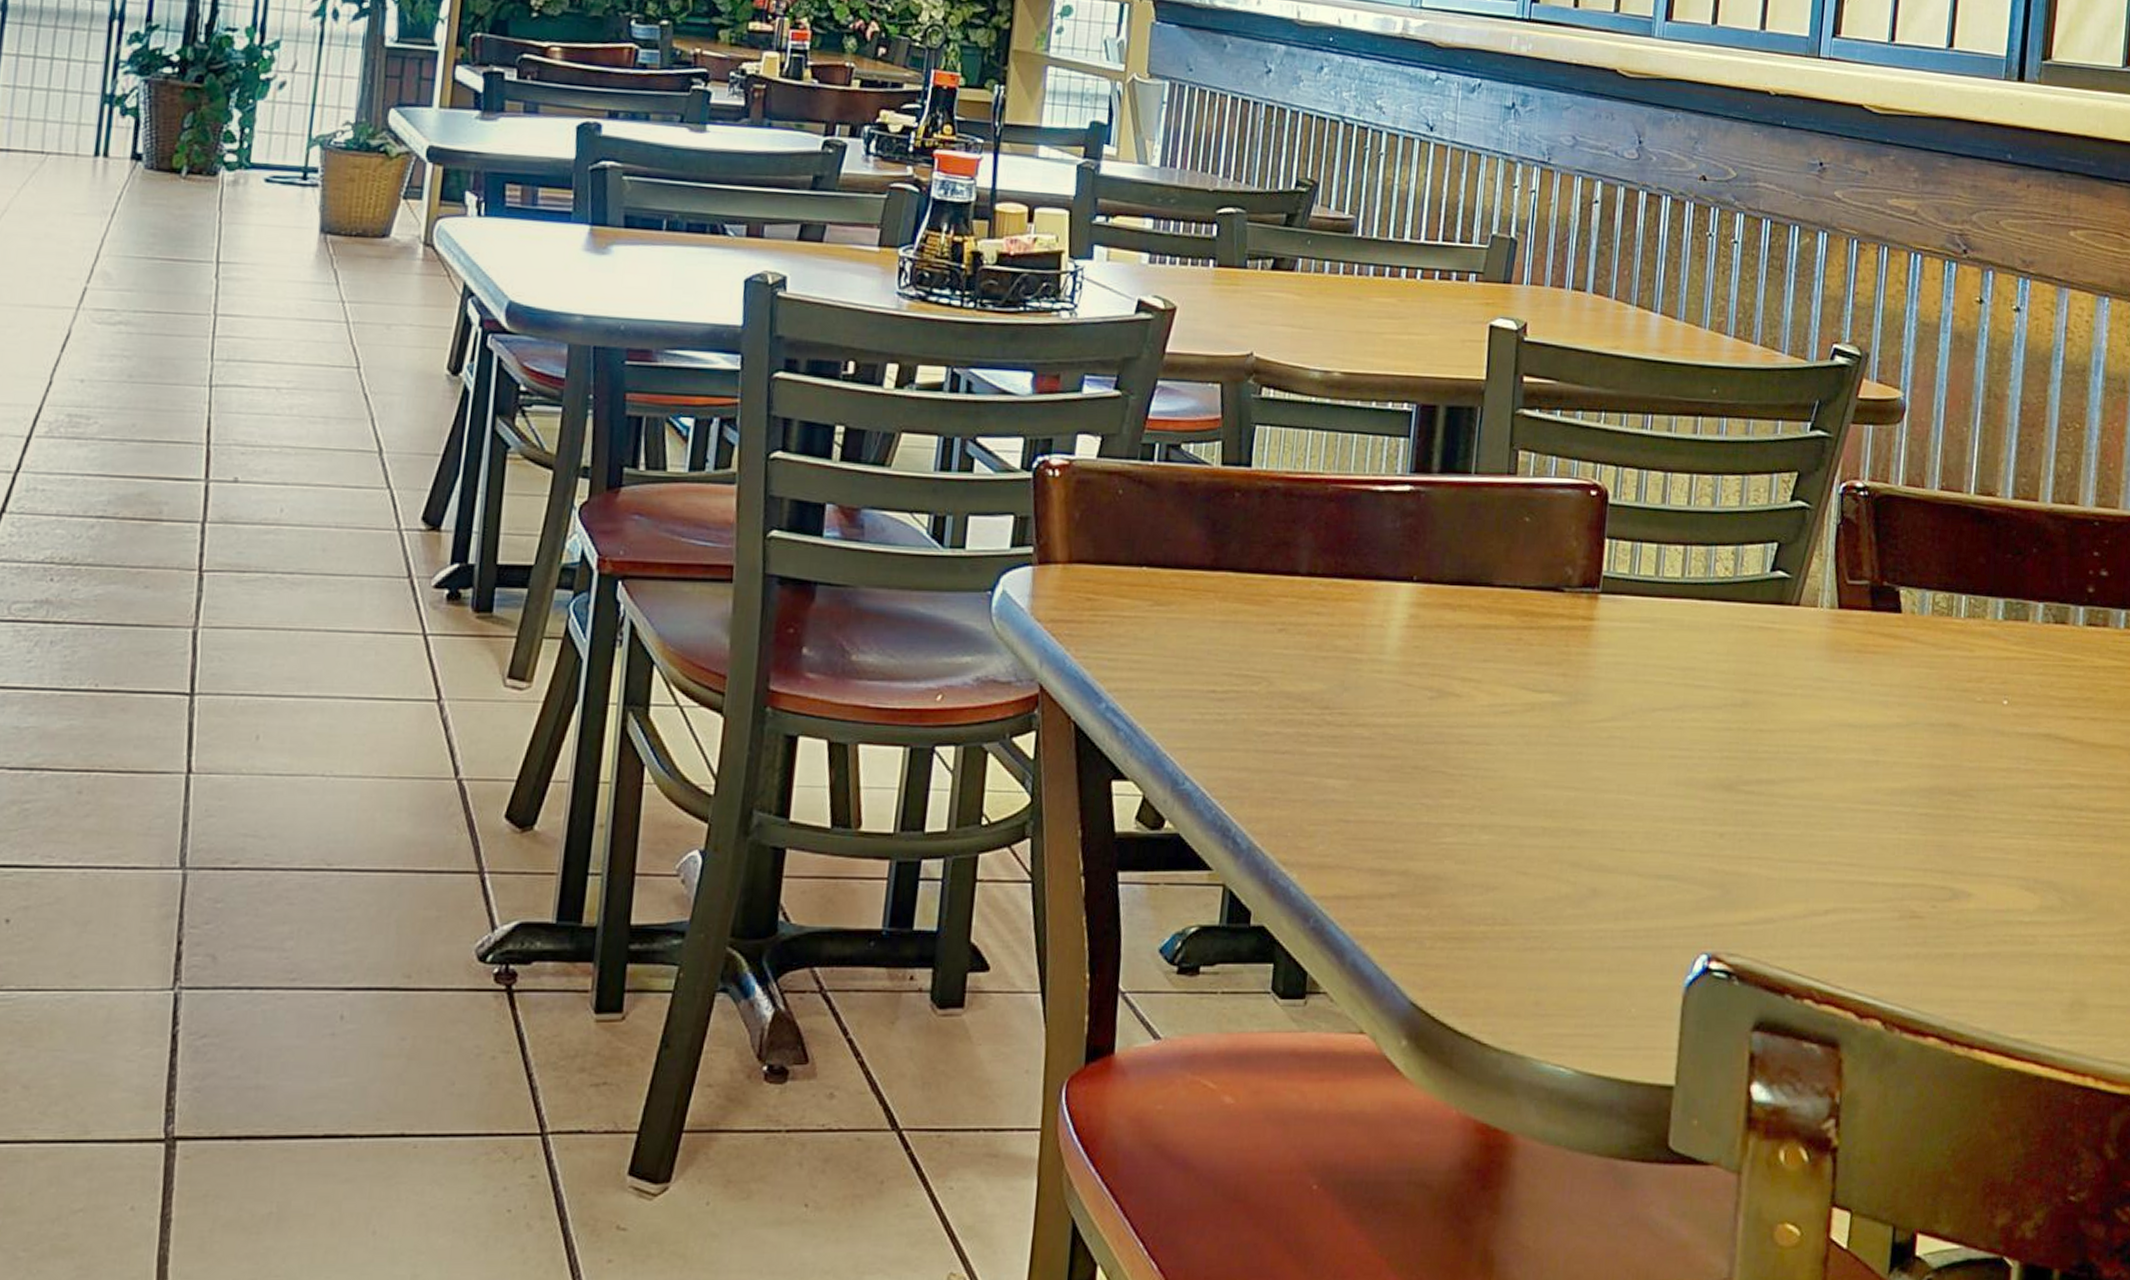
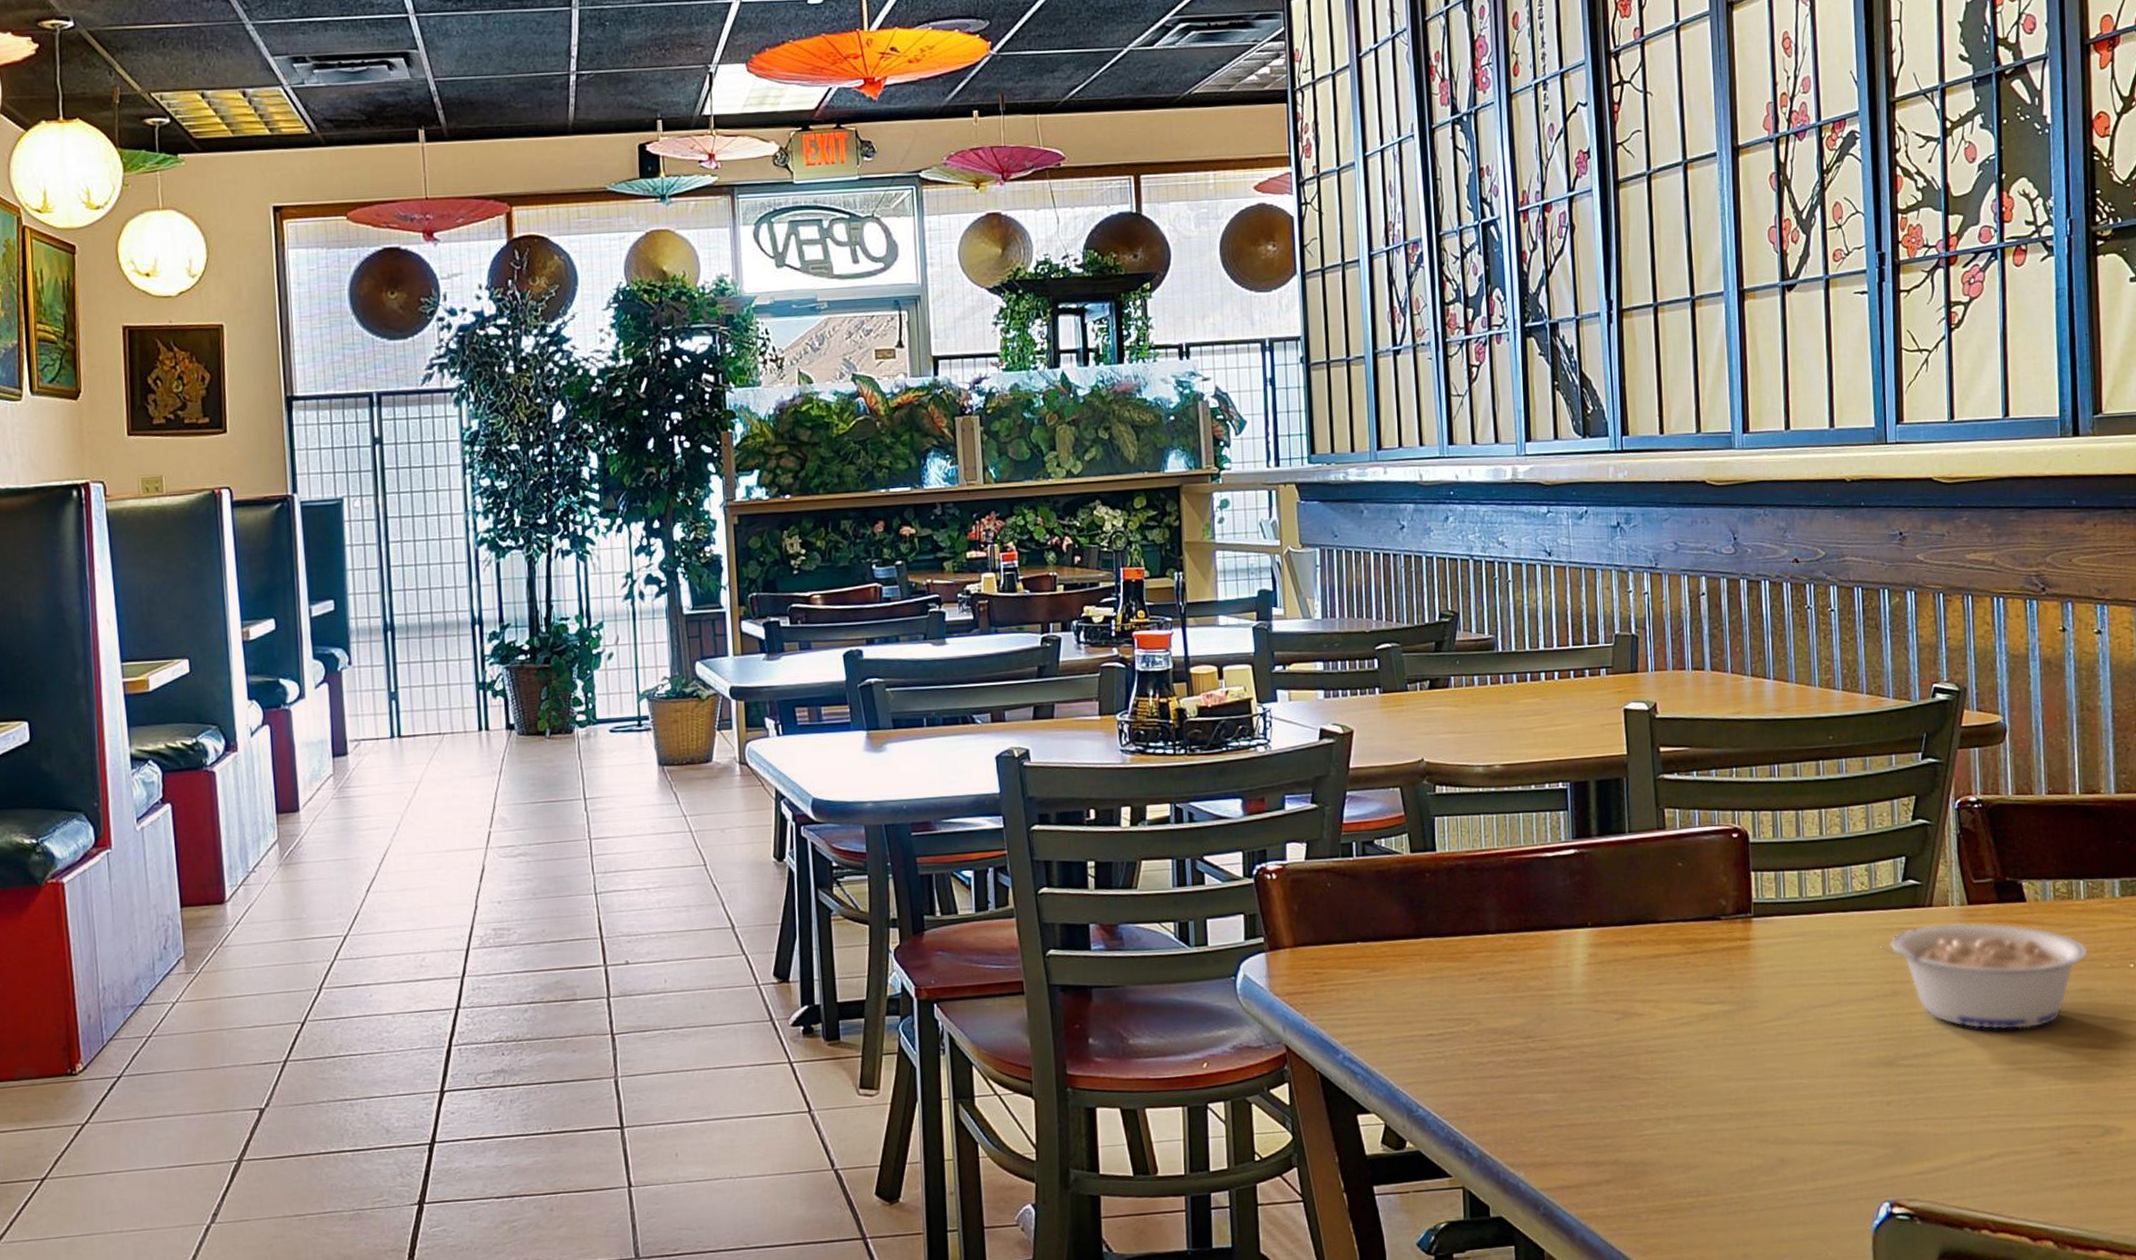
legume: none [1734,627,1962,764] -> present [1878,922,2089,1030]

